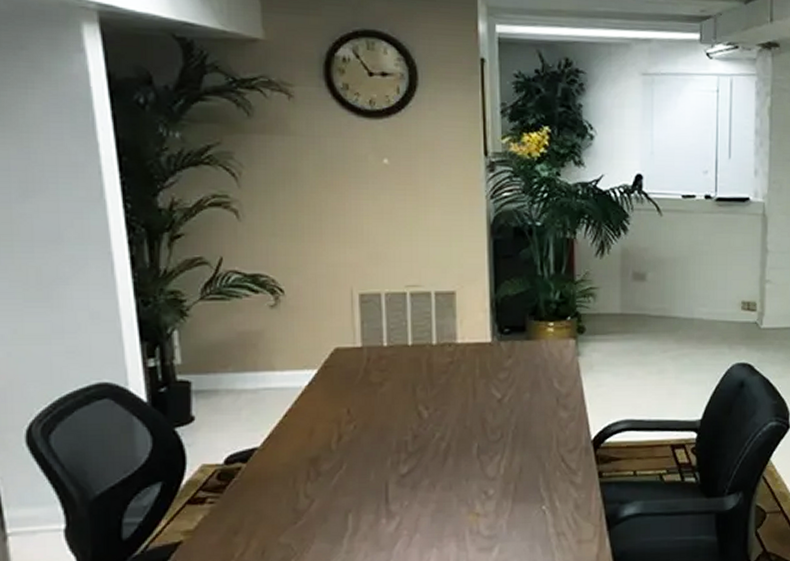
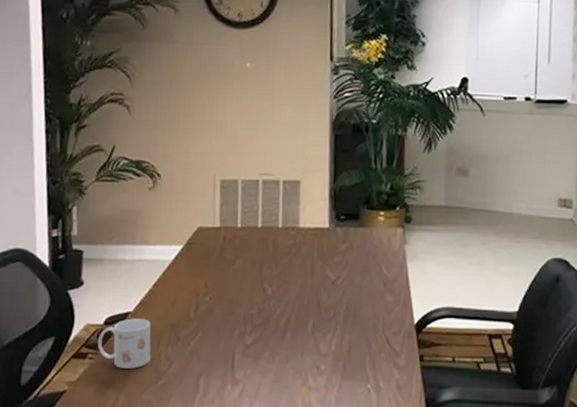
mug: none [218,454,286,511] -> present [97,318,151,369]

